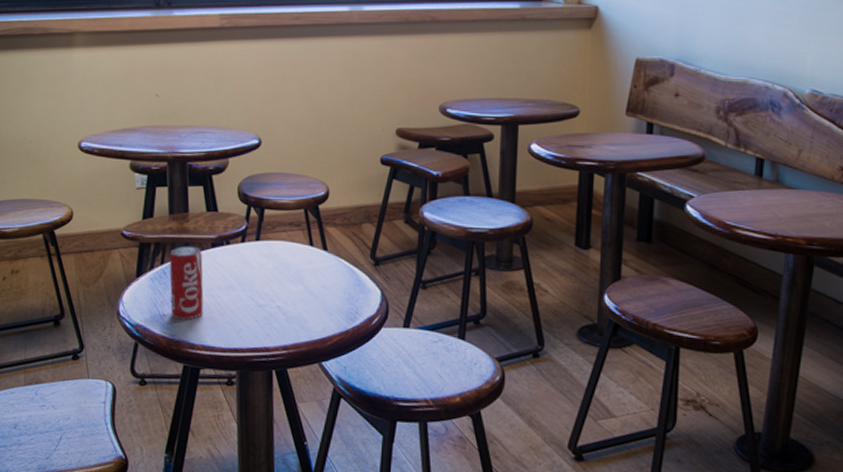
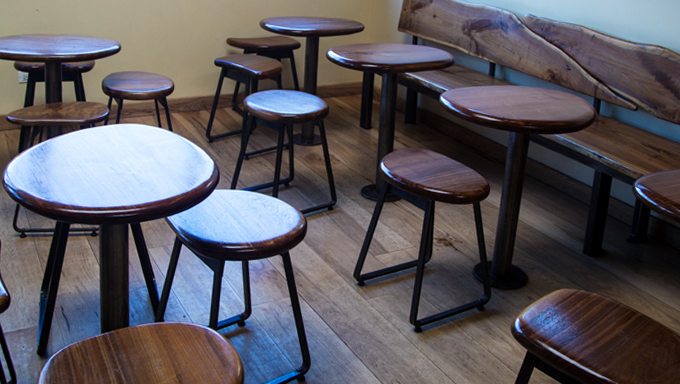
beverage can: present [169,246,204,320] -> none [46,128,74,186]

